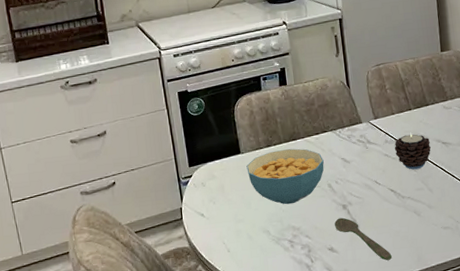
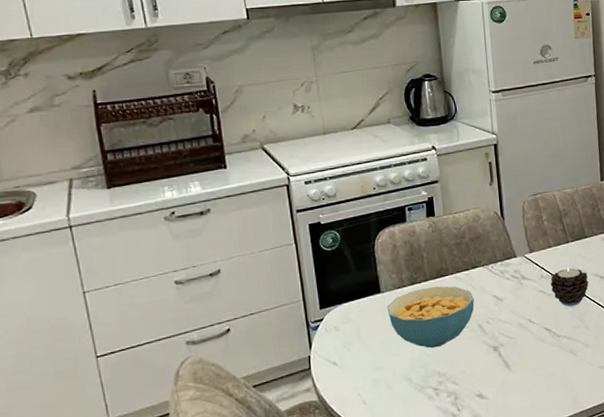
spoon: present [334,217,392,260] -> none [484,360,546,405]

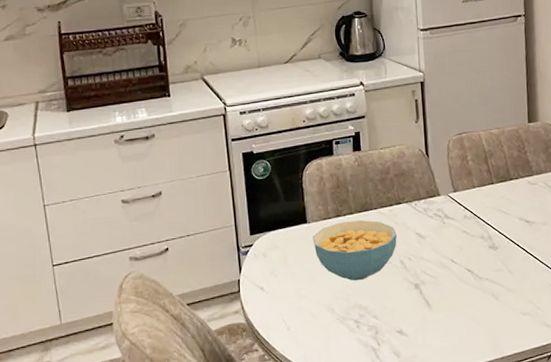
candle: present [550,266,589,307] -> none [473,208,513,249]

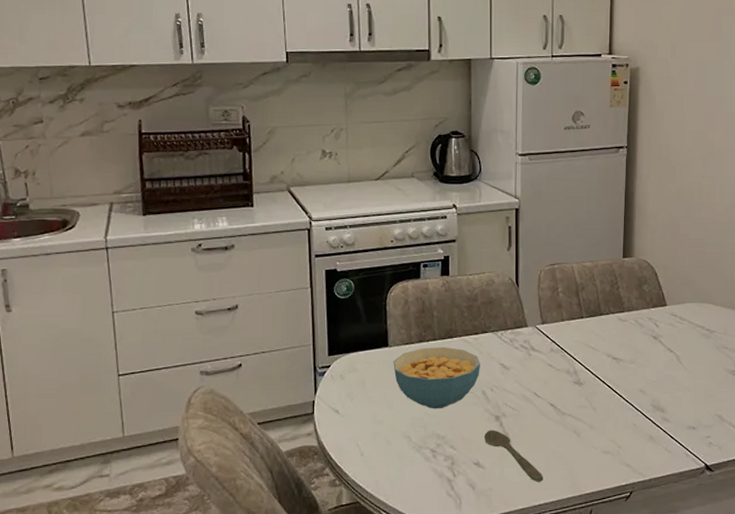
spoon: none [405,298,466,347] -> present [484,430,543,482]

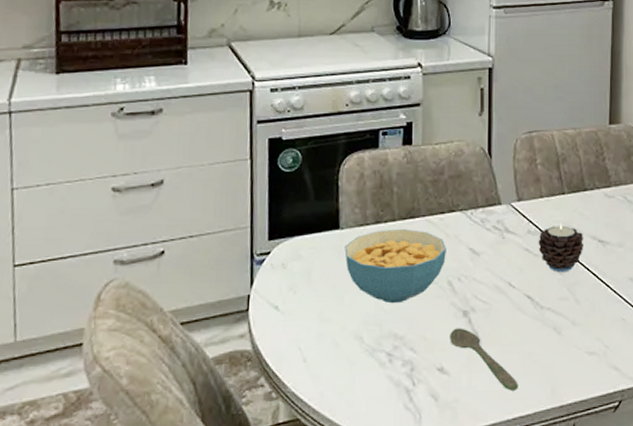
candle: none [560,343,600,385] -> present [538,223,583,273]

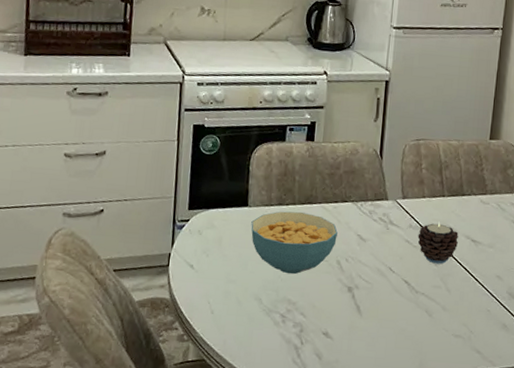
spoon: present [450,328,519,391] -> none [335,300,392,359]

